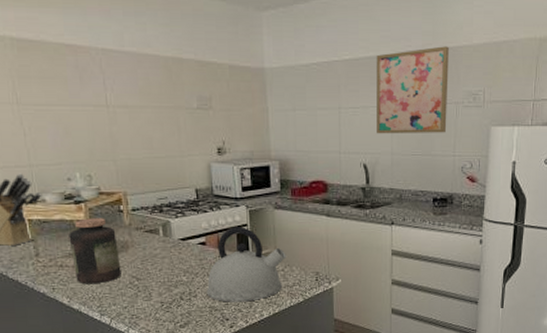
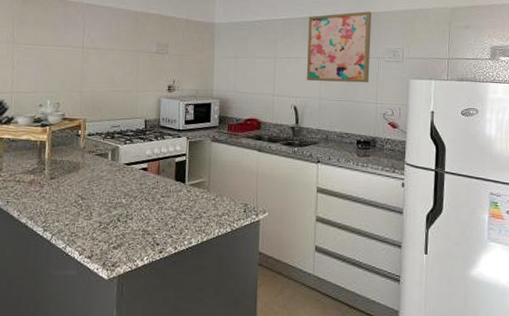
jar: present [69,218,121,285] -> none [29,140,71,200]
kettle: present [206,227,286,302] -> none [142,156,219,228]

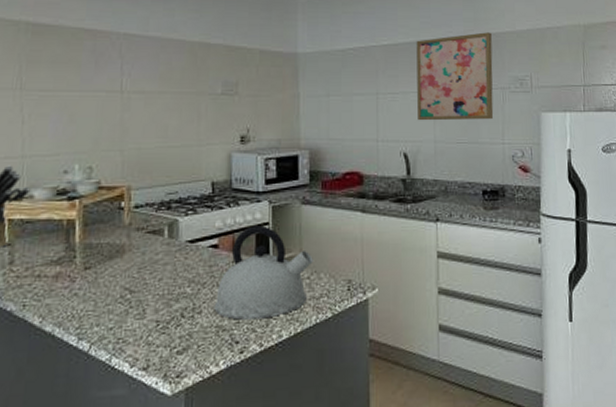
kettle: none [142,156,219,228] -> present [214,225,313,320]

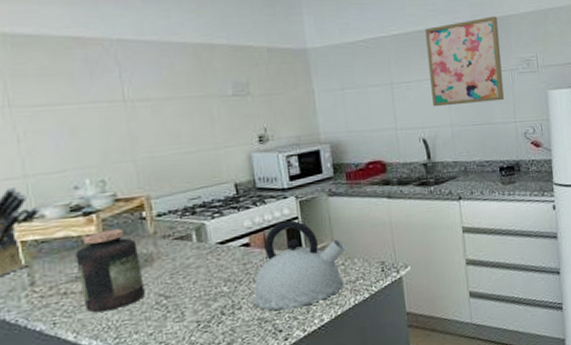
jar: none [53,217,113,299] -> present [75,229,145,313]

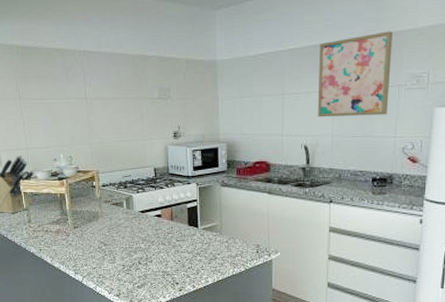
jar: present [75,229,145,313] -> none [53,192,92,247]
kettle: present [253,220,346,311] -> none [160,202,230,269]

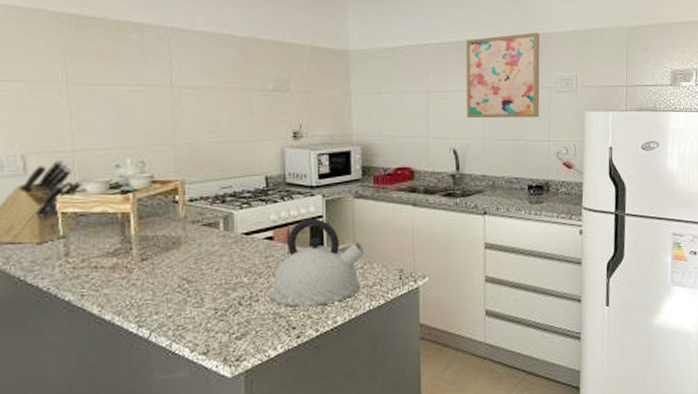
kettle: none [160,202,230,269] -> present [270,218,366,307]

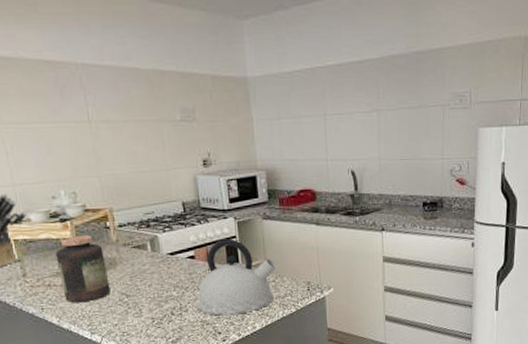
jar: none [109,210,170,289] -> present [55,235,111,303]
wall art: present [466,32,540,119] -> none [360,48,434,140]

